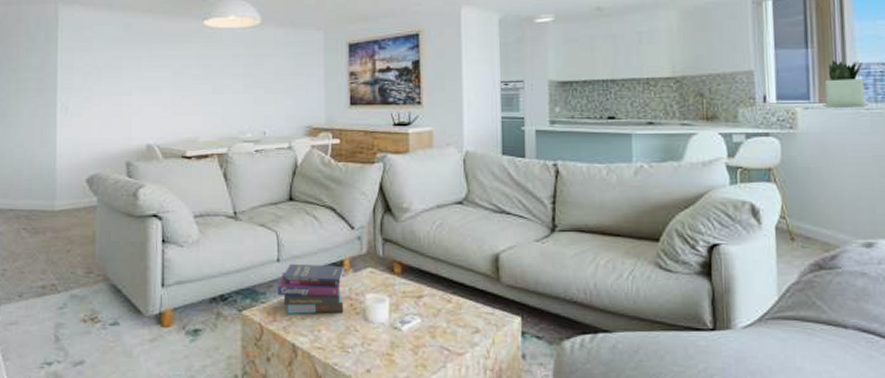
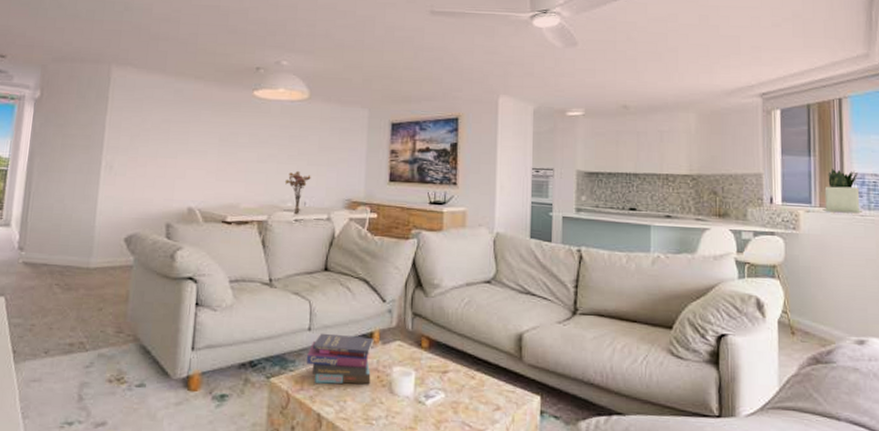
bouquet: none [242,99,269,145] -> present [284,170,311,215]

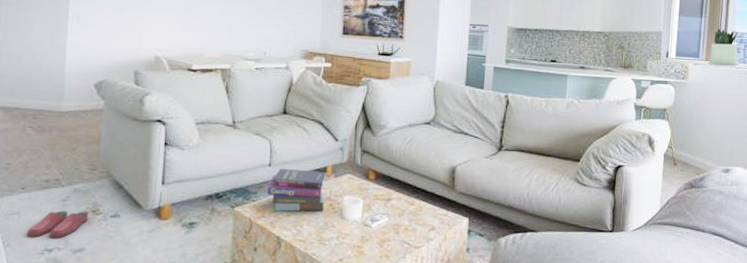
slippers: none [47,378,113,411] -> present [27,211,89,239]
bouquet: present [284,170,311,215] -> none [246,23,271,64]

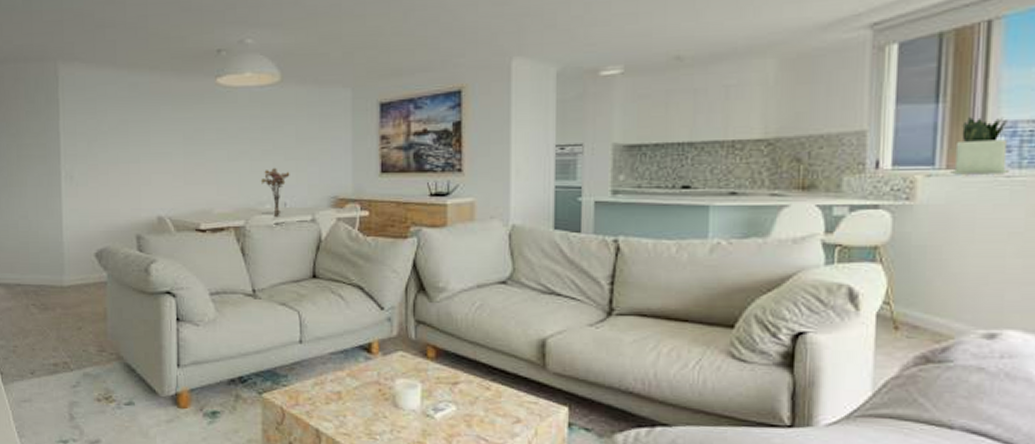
slippers: present [27,211,89,239] -> none [41,398,102,429]
bouquet: none [246,23,271,64] -> present [260,167,290,218]
books: present [267,168,327,212] -> none [300,345,373,399]

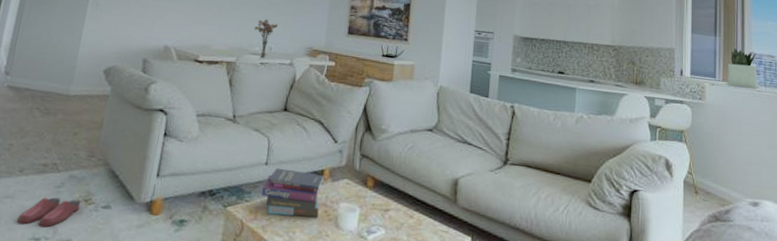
slippers: none [41,398,102,429] -> present [17,197,81,228]
books: none [300,345,373,399] -> present [261,167,324,218]

